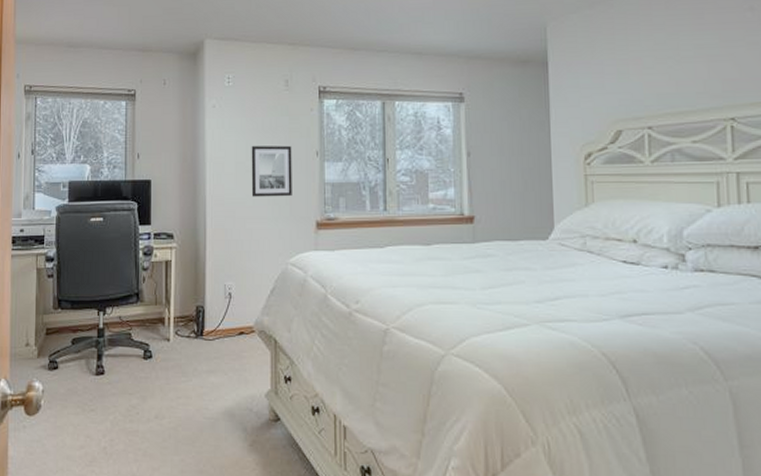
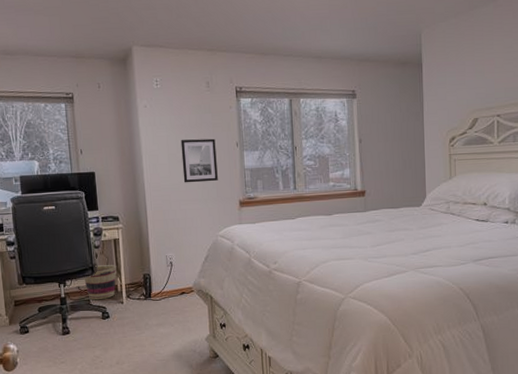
basket: none [127,290,166,335] -> present [84,264,117,301]

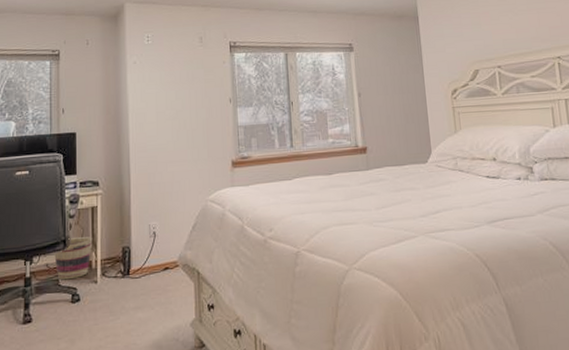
wall art: present [180,138,218,183] -> none [170,94,209,143]

